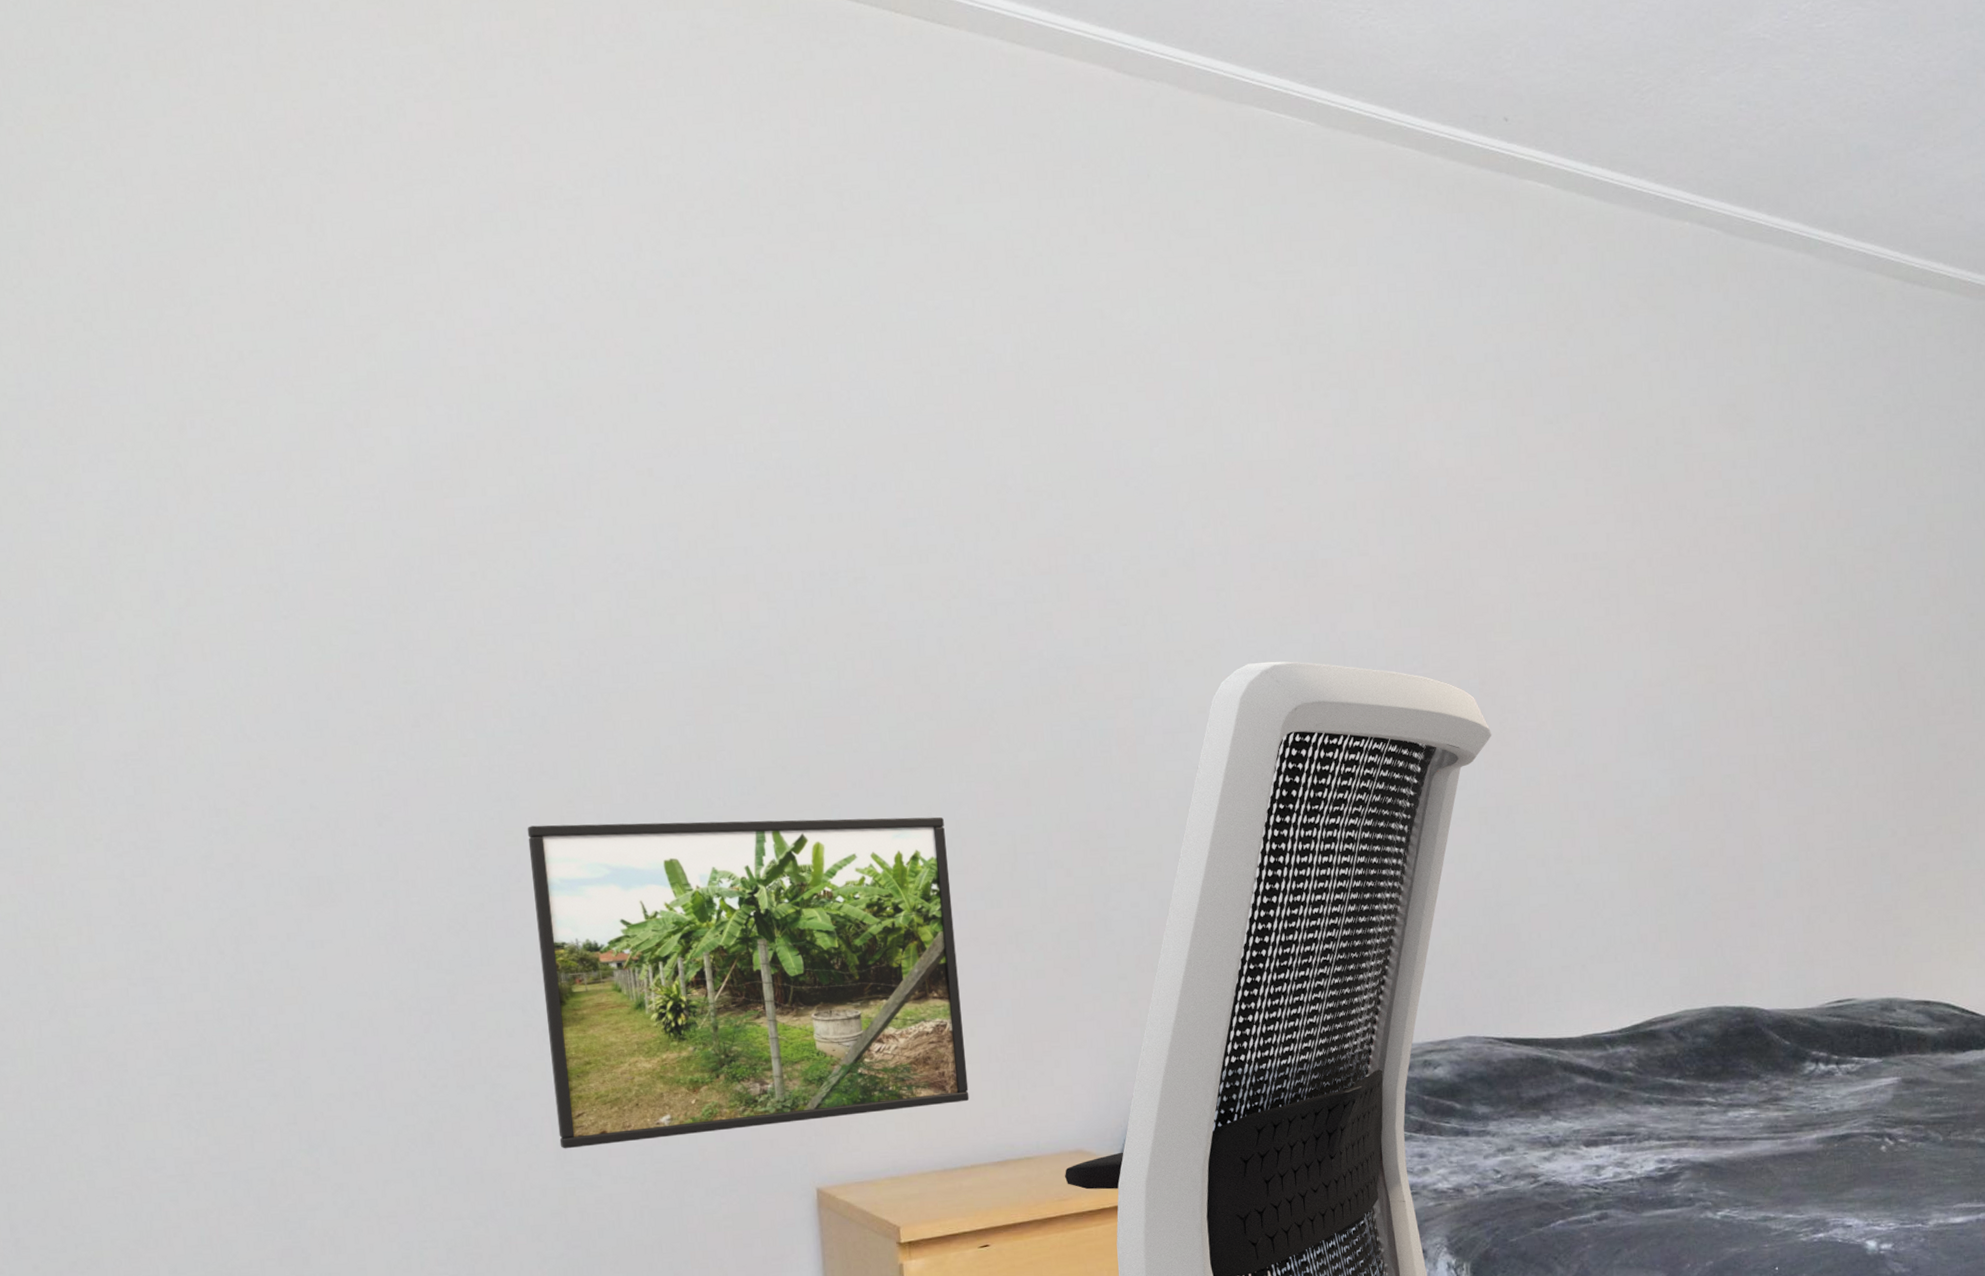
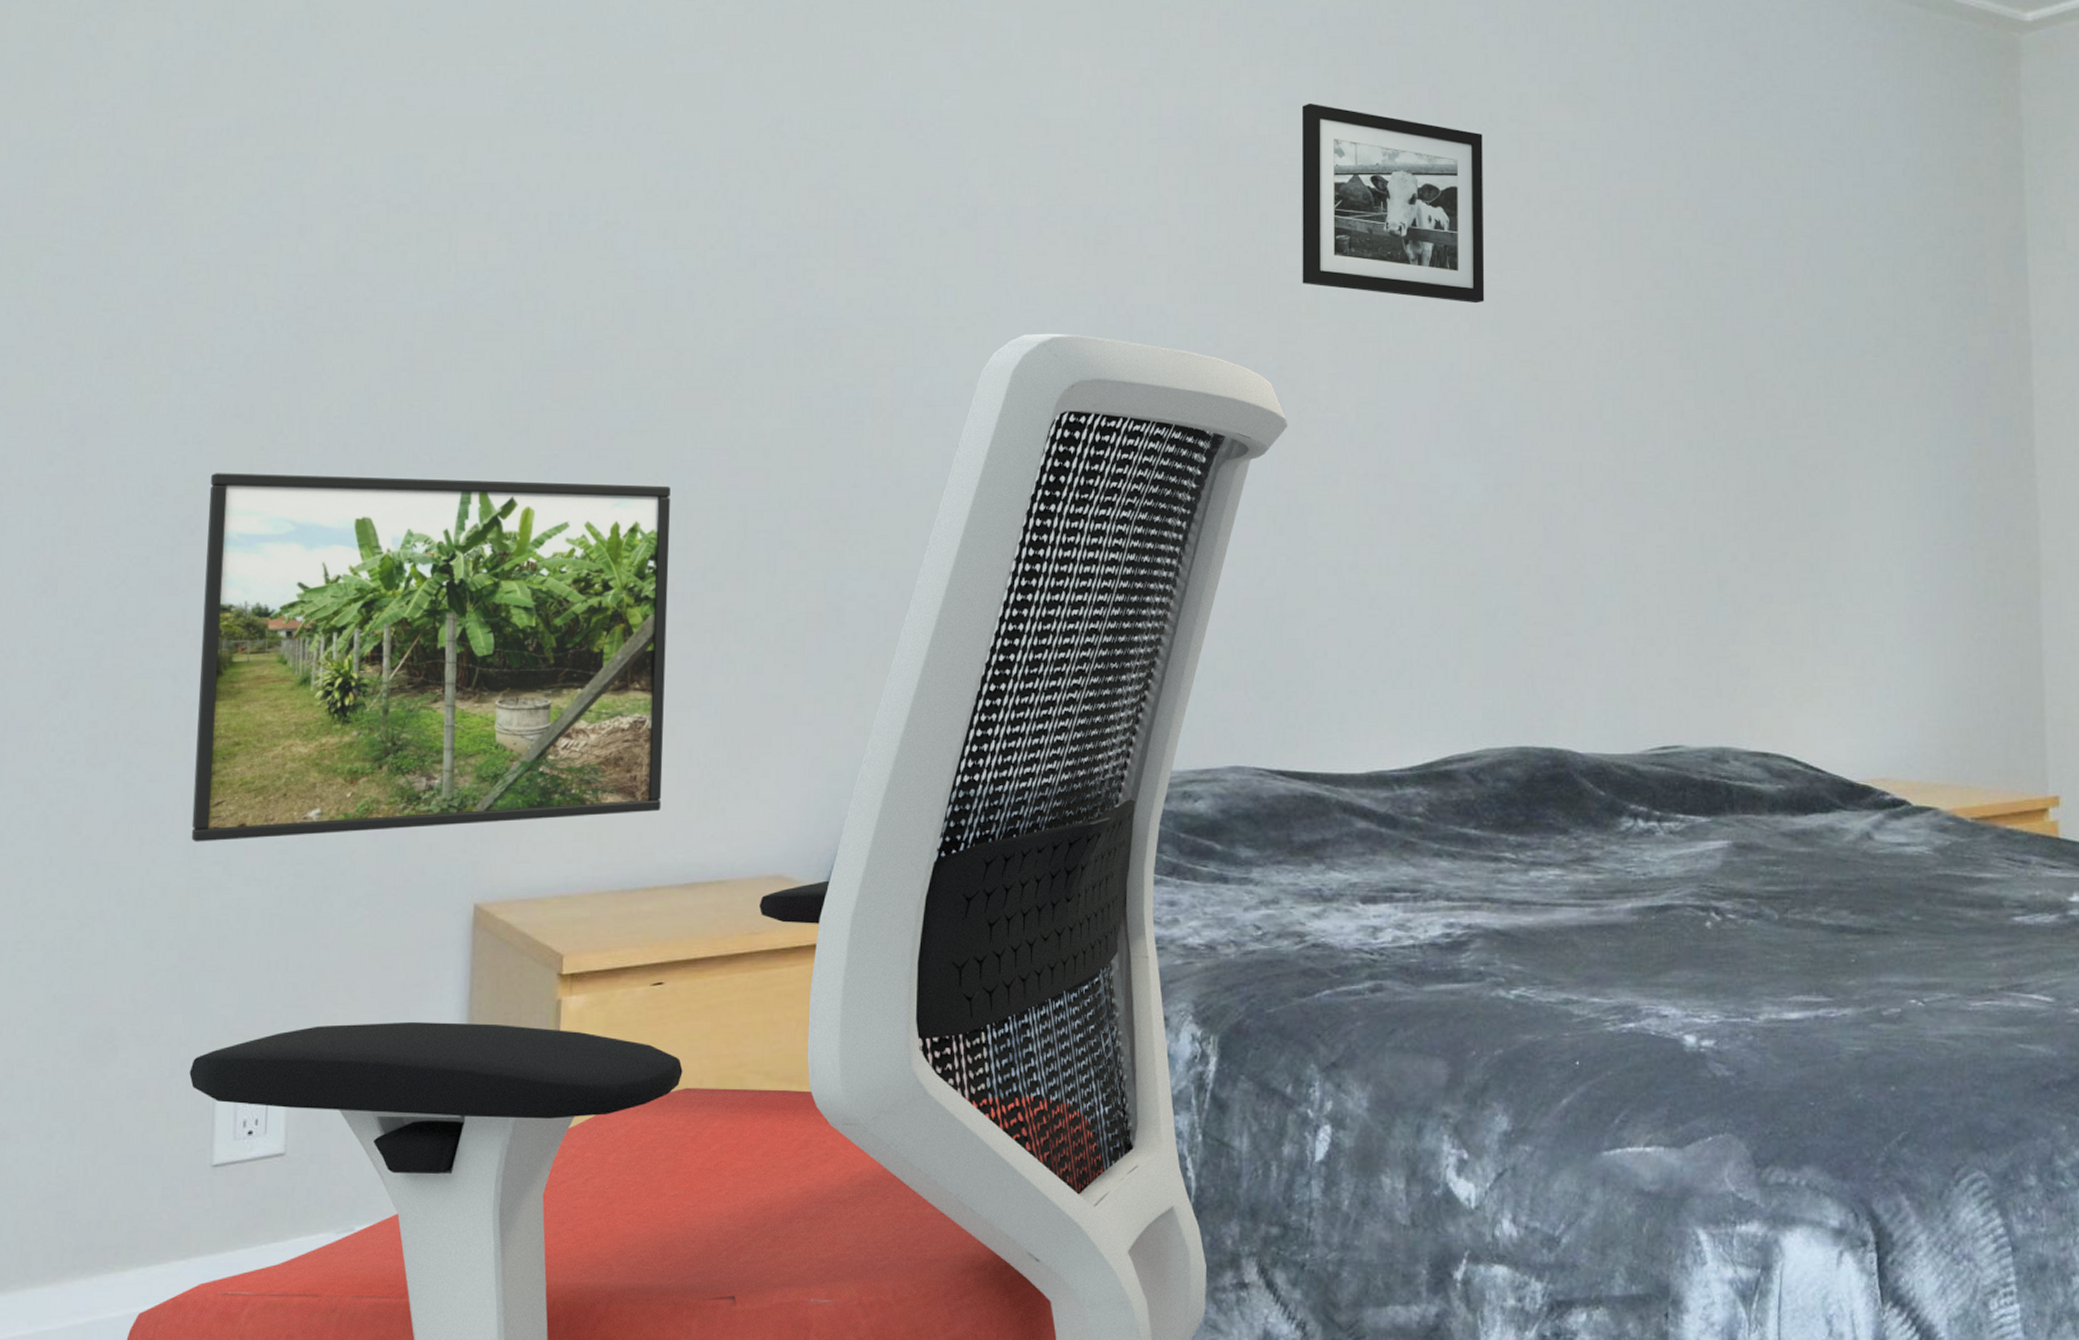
picture frame: none [1484,435,1661,616] -> present [1302,104,1485,304]

